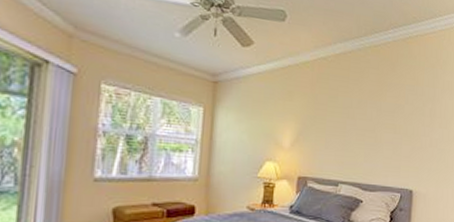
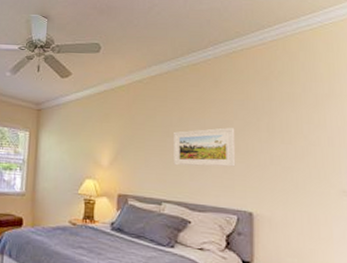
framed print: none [351,111,405,149] -> present [174,127,236,167]

